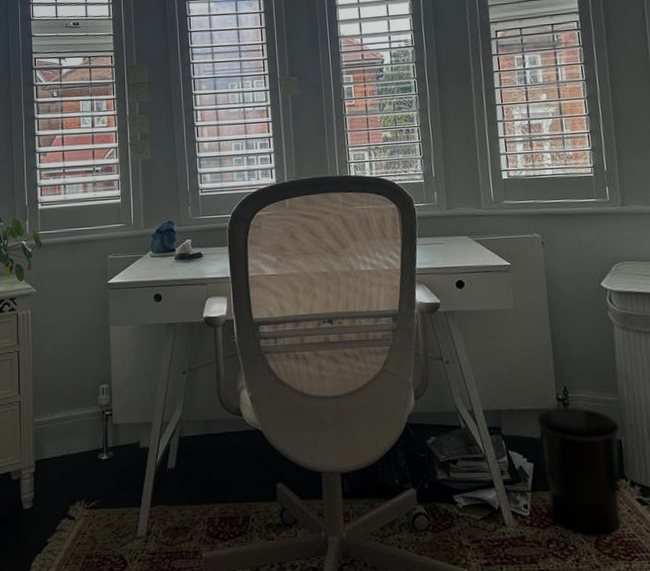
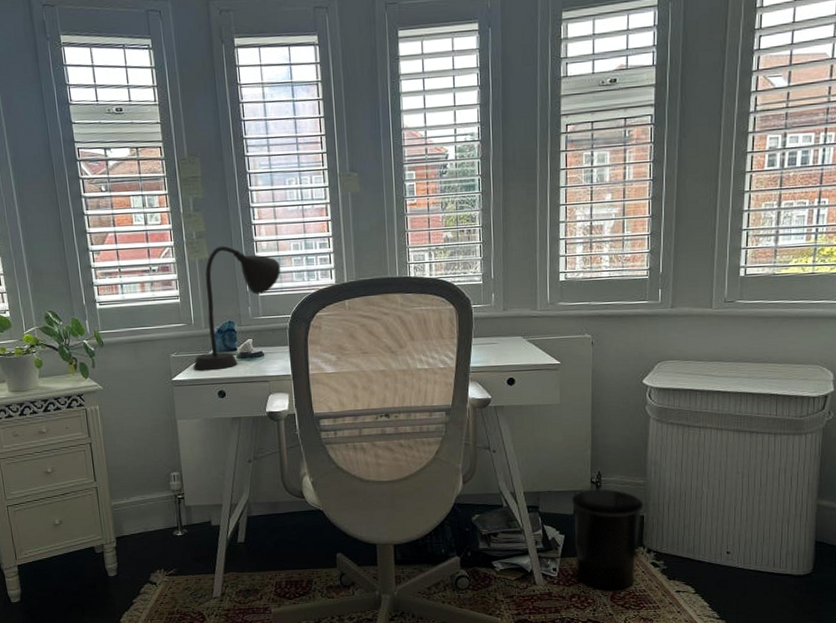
desk lamp: none [130,146,222,273] -> present [193,245,281,371]

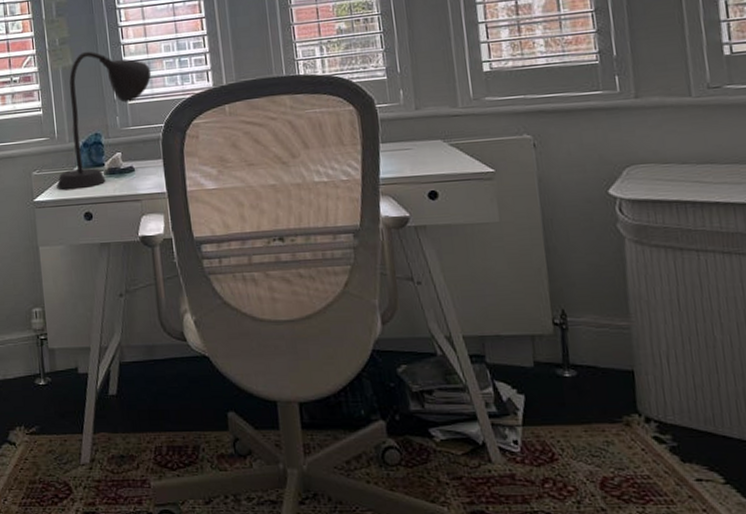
waste bin: present [571,488,645,591] -> none [528,332,633,475]

